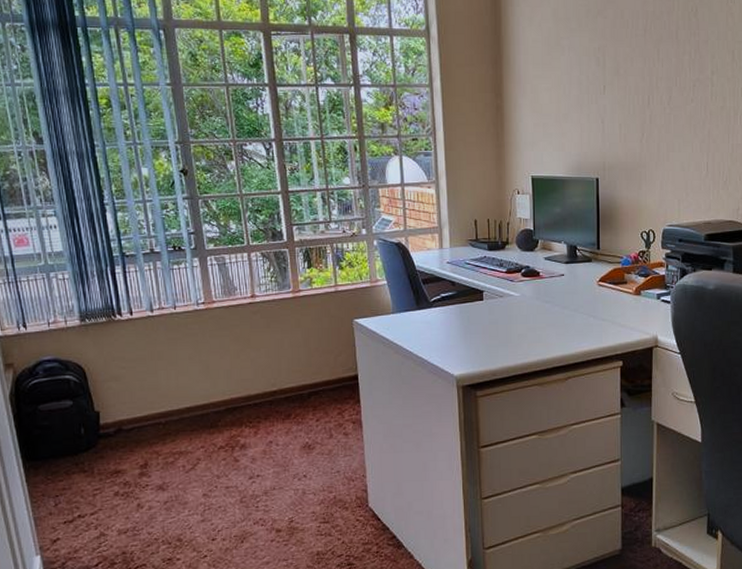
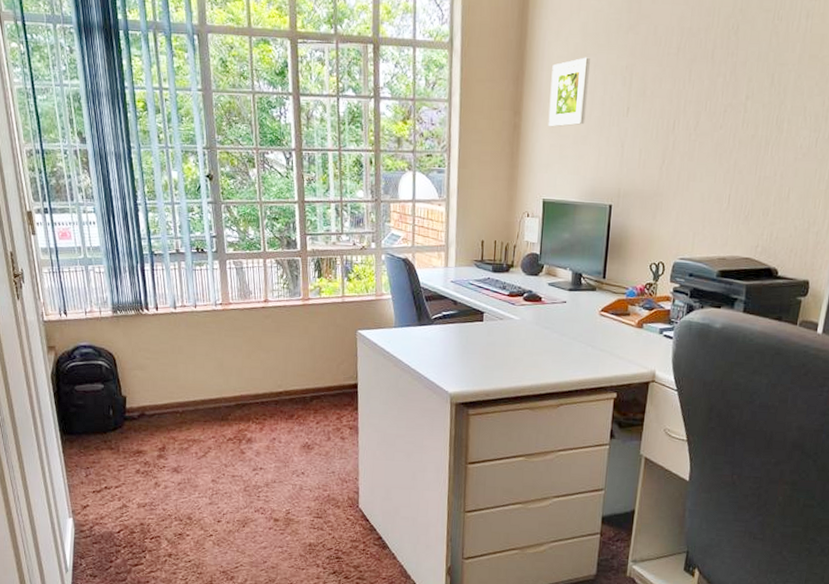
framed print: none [528,40,565,107] -> present [548,57,590,127]

